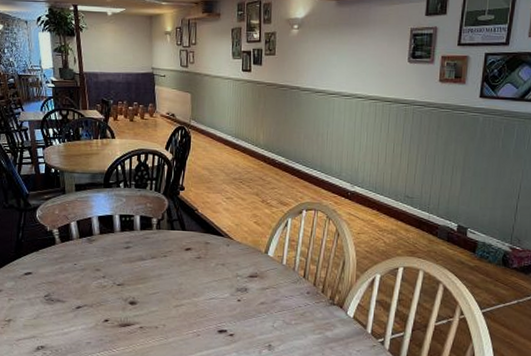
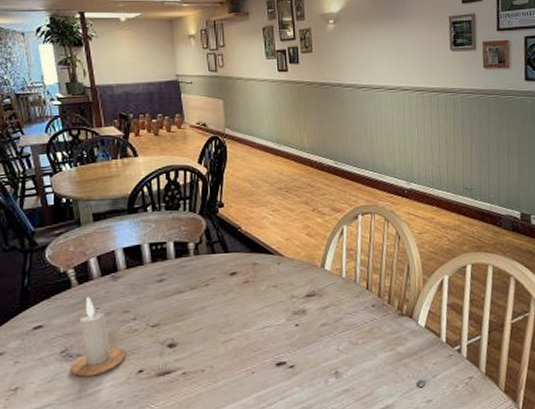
candle: none [52,254,95,319] -> present [71,297,125,377]

